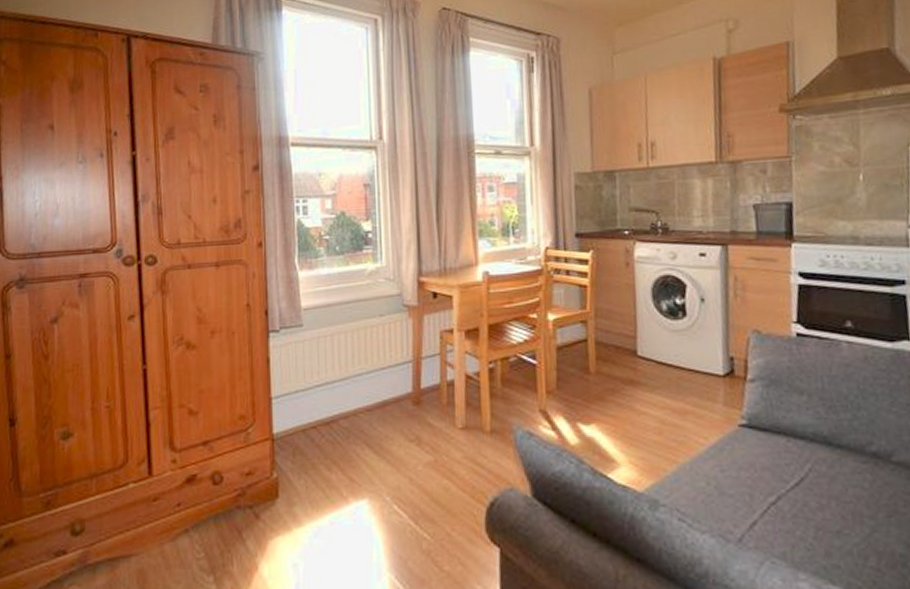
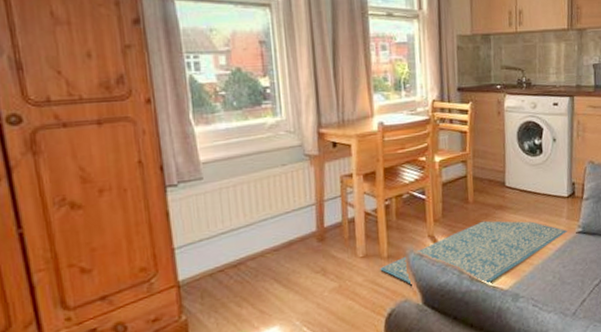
rug: none [481,398,725,483] -> present [380,220,567,285]

